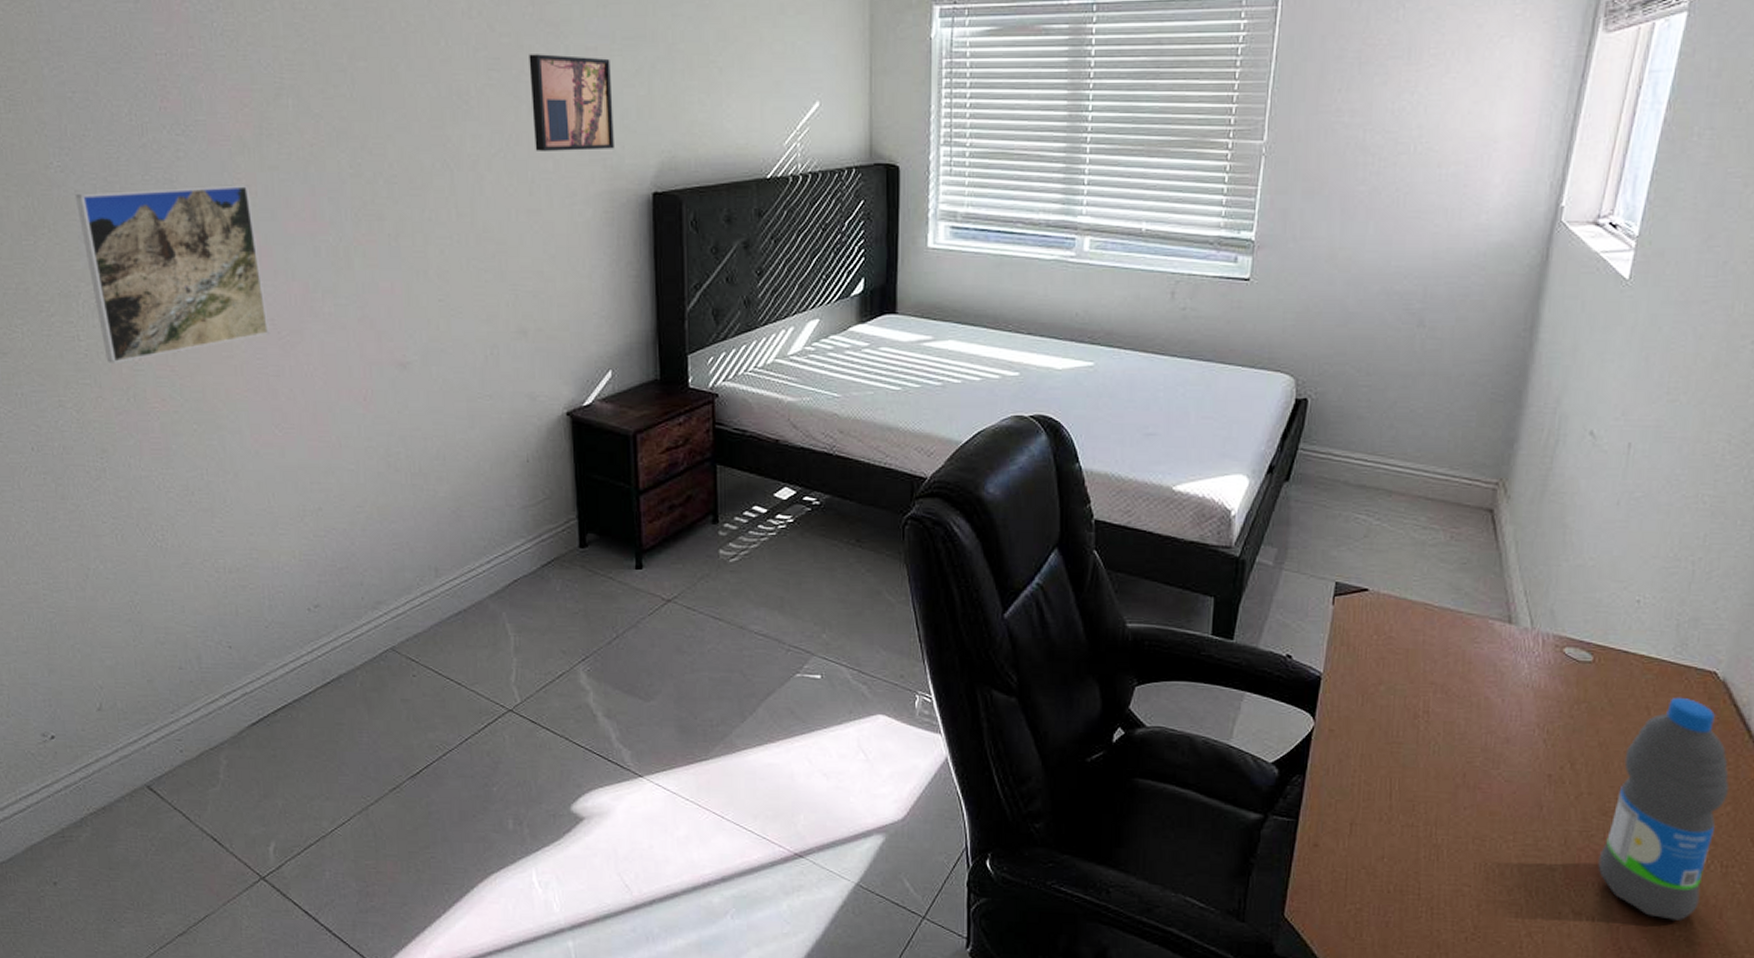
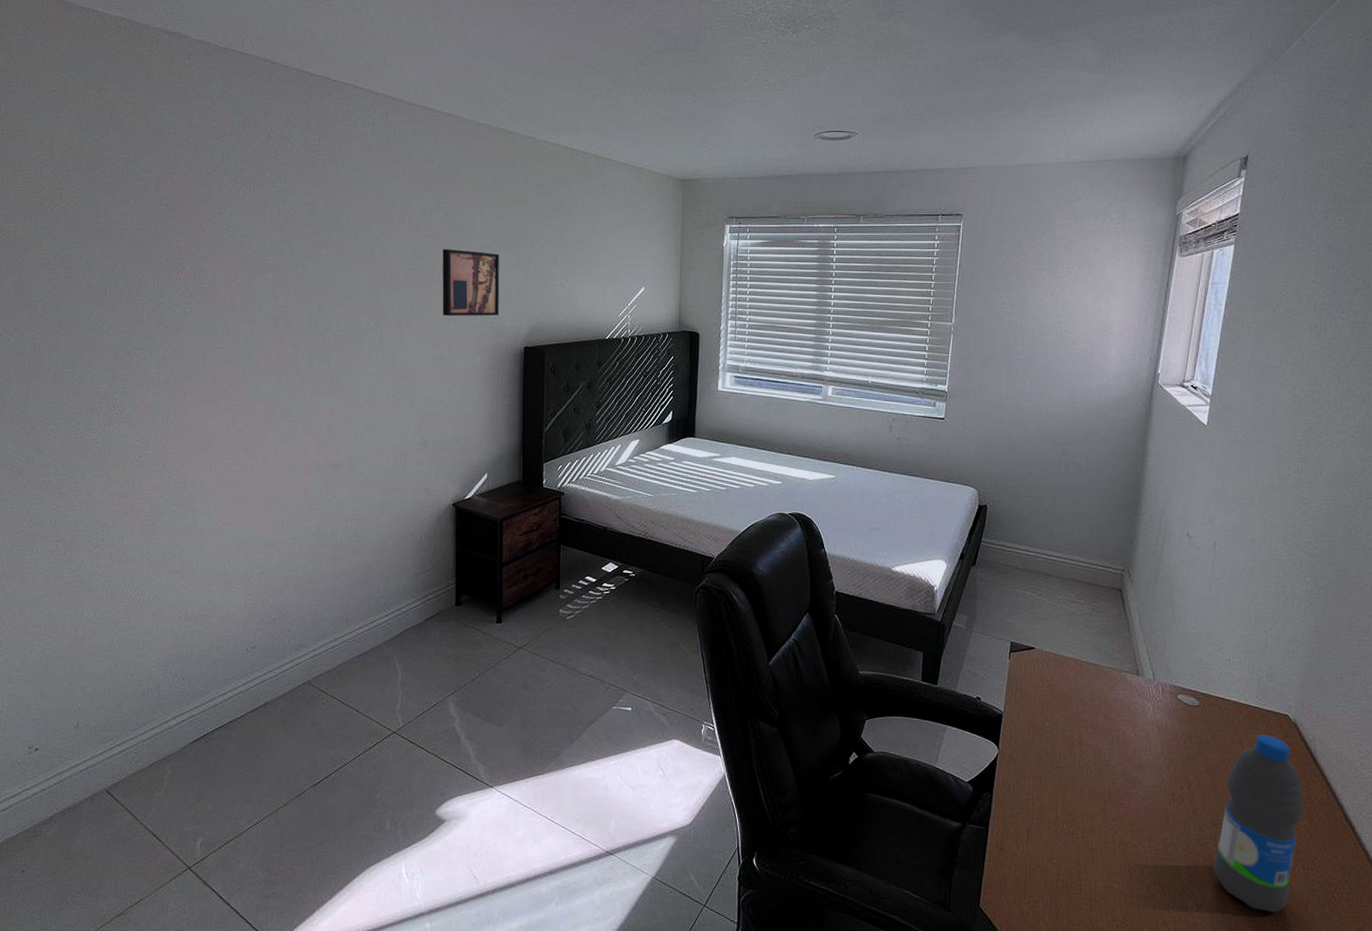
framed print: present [74,185,269,363] -> none [107,333,239,460]

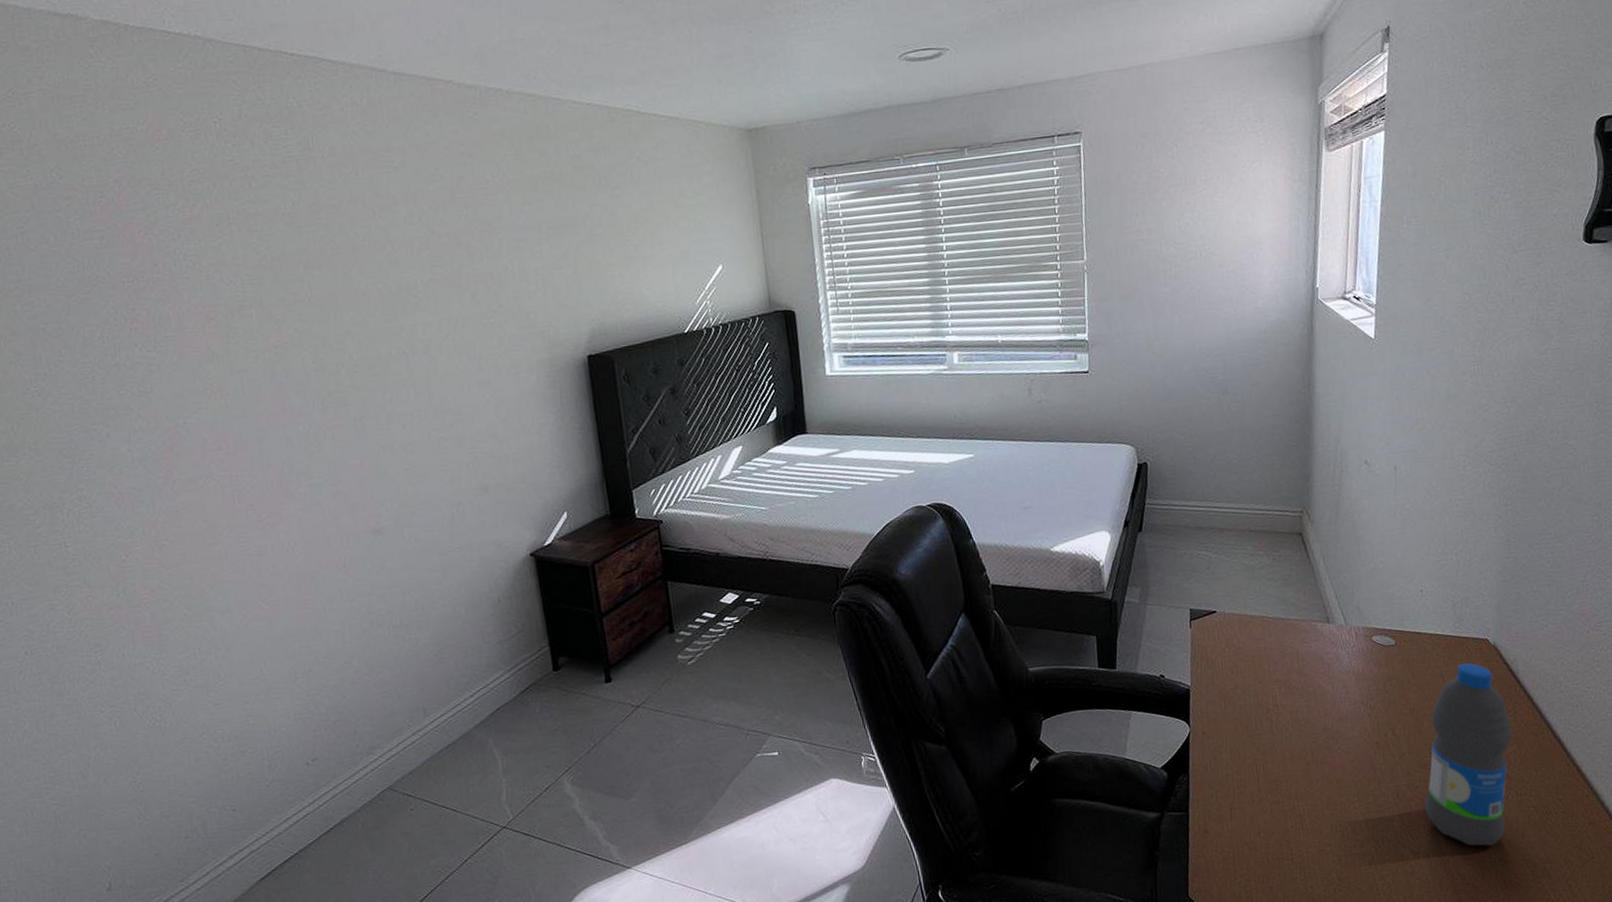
wall art: present [442,249,500,316] -> none [467,246,550,331]

